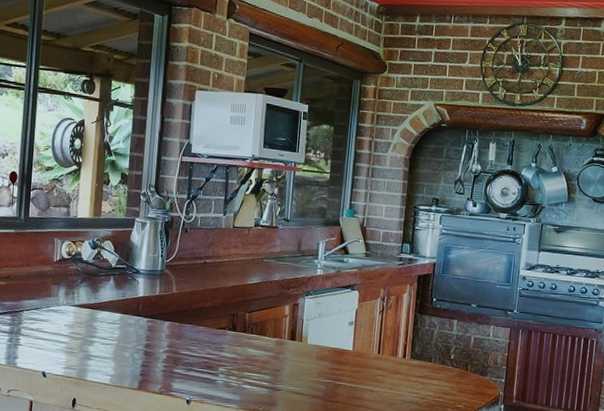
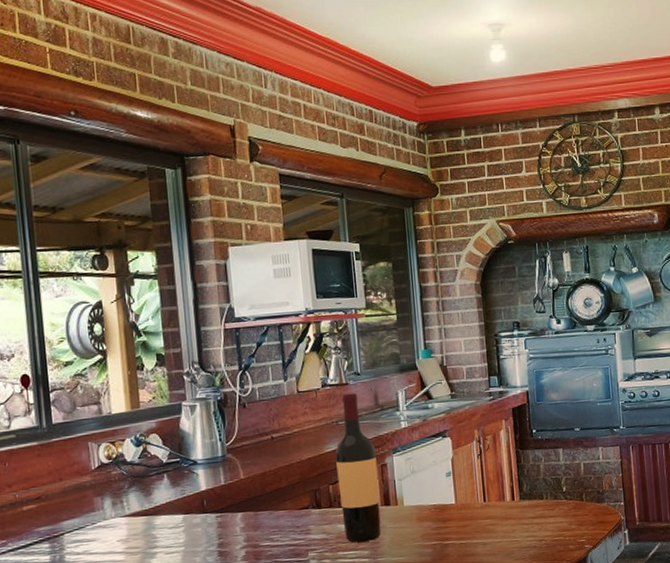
wine bottle: none [252,235,292,368] -> present [335,393,382,543]

